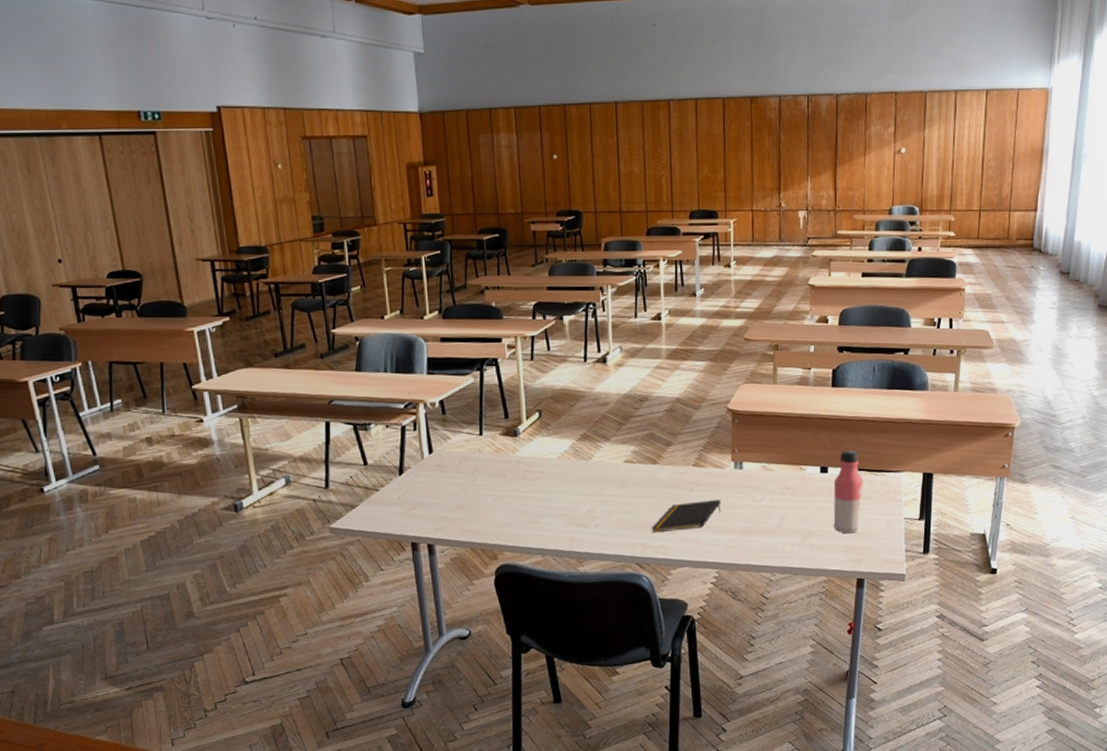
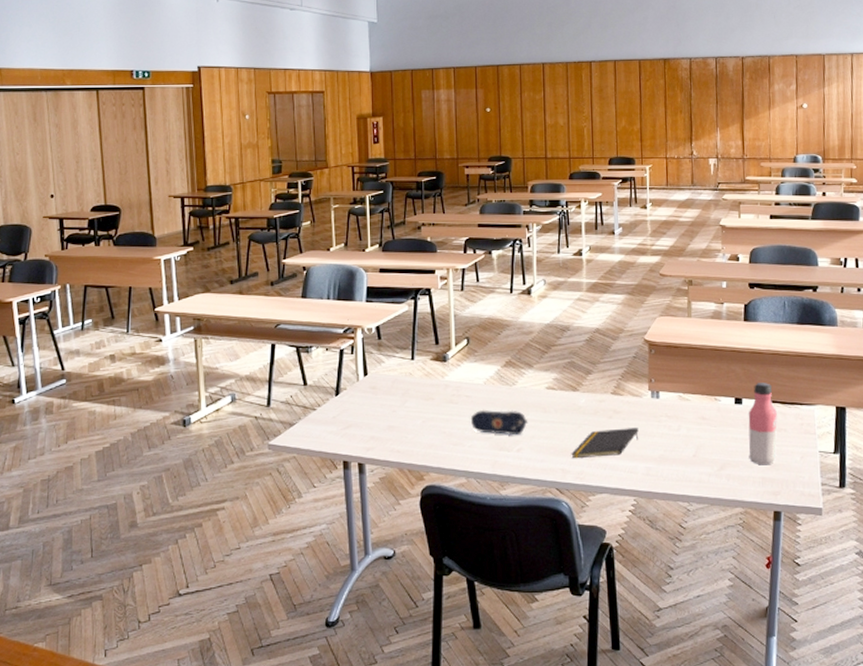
pencil case: none [545,485,606,511] -> present [470,409,528,436]

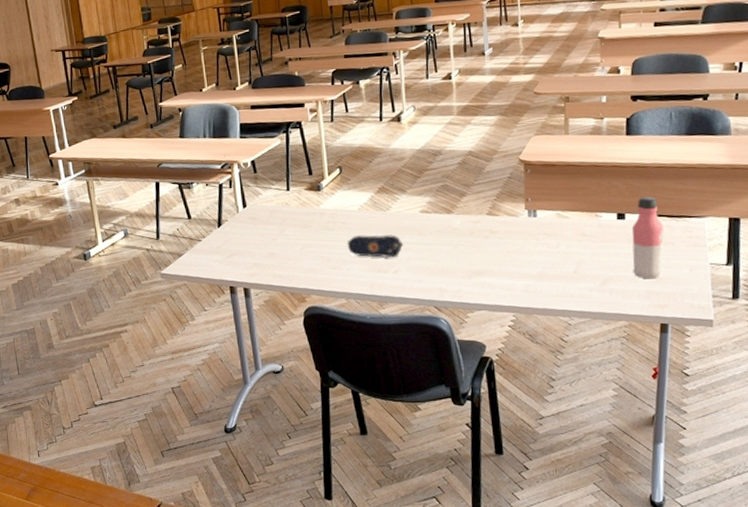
notepad: present [571,428,639,459] -> none [448,246,517,278]

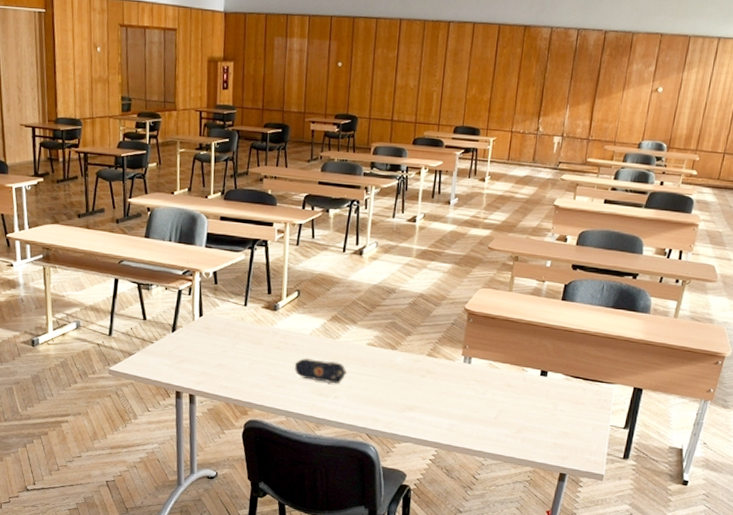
water bottle: present [631,197,664,279] -> none [545,359,578,433]

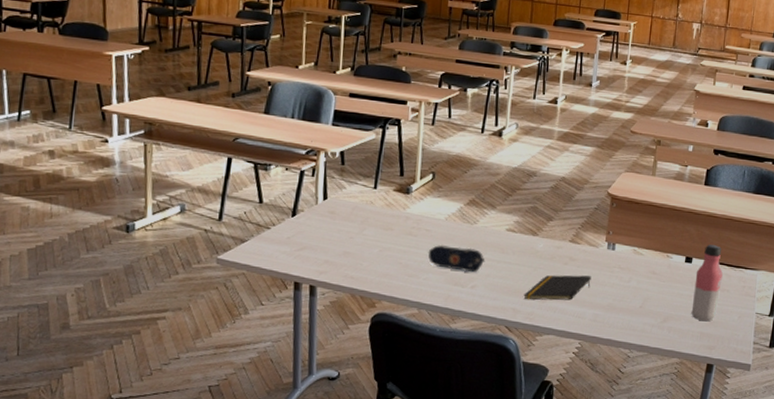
notepad: none [383,386,448,411] -> present [523,275,591,301]
water bottle: none [545,359,578,433] -> present [691,245,723,322]

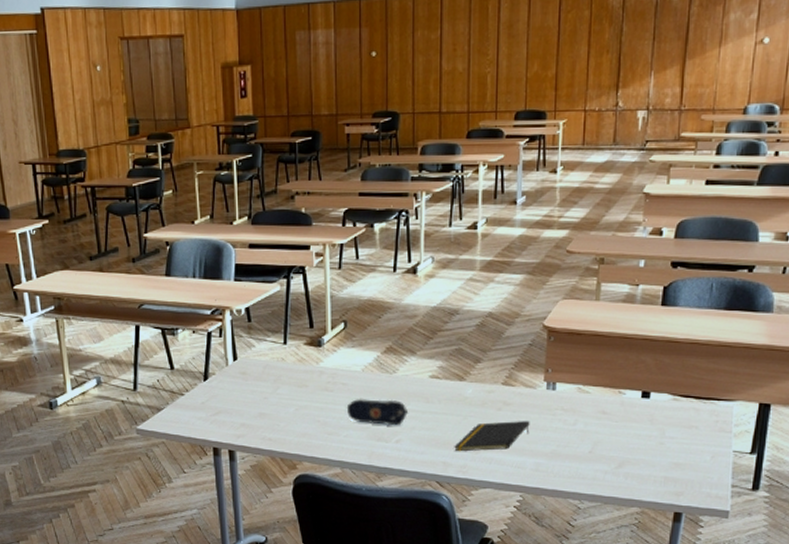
water bottle: present [691,245,723,322] -> none [652,375,689,464]

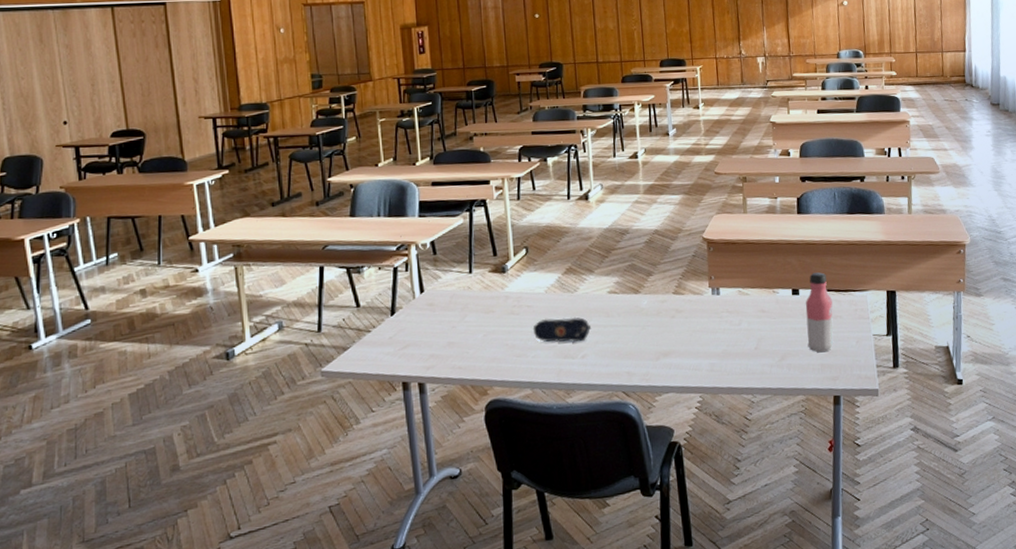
notepad: present [454,421,530,452] -> none [636,325,702,361]
water bottle: none [652,375,689,464] -> present [805,272,834,353]

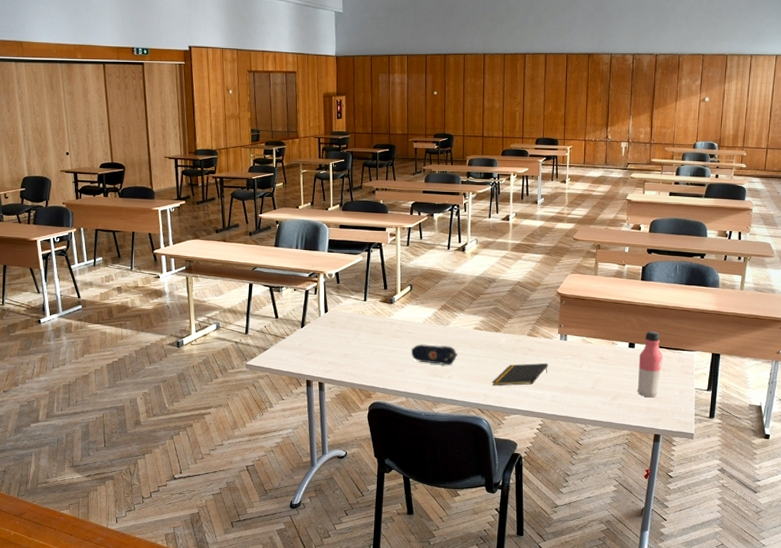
notepad: none [636,325,702,361] -> present [492,363,548,386]

